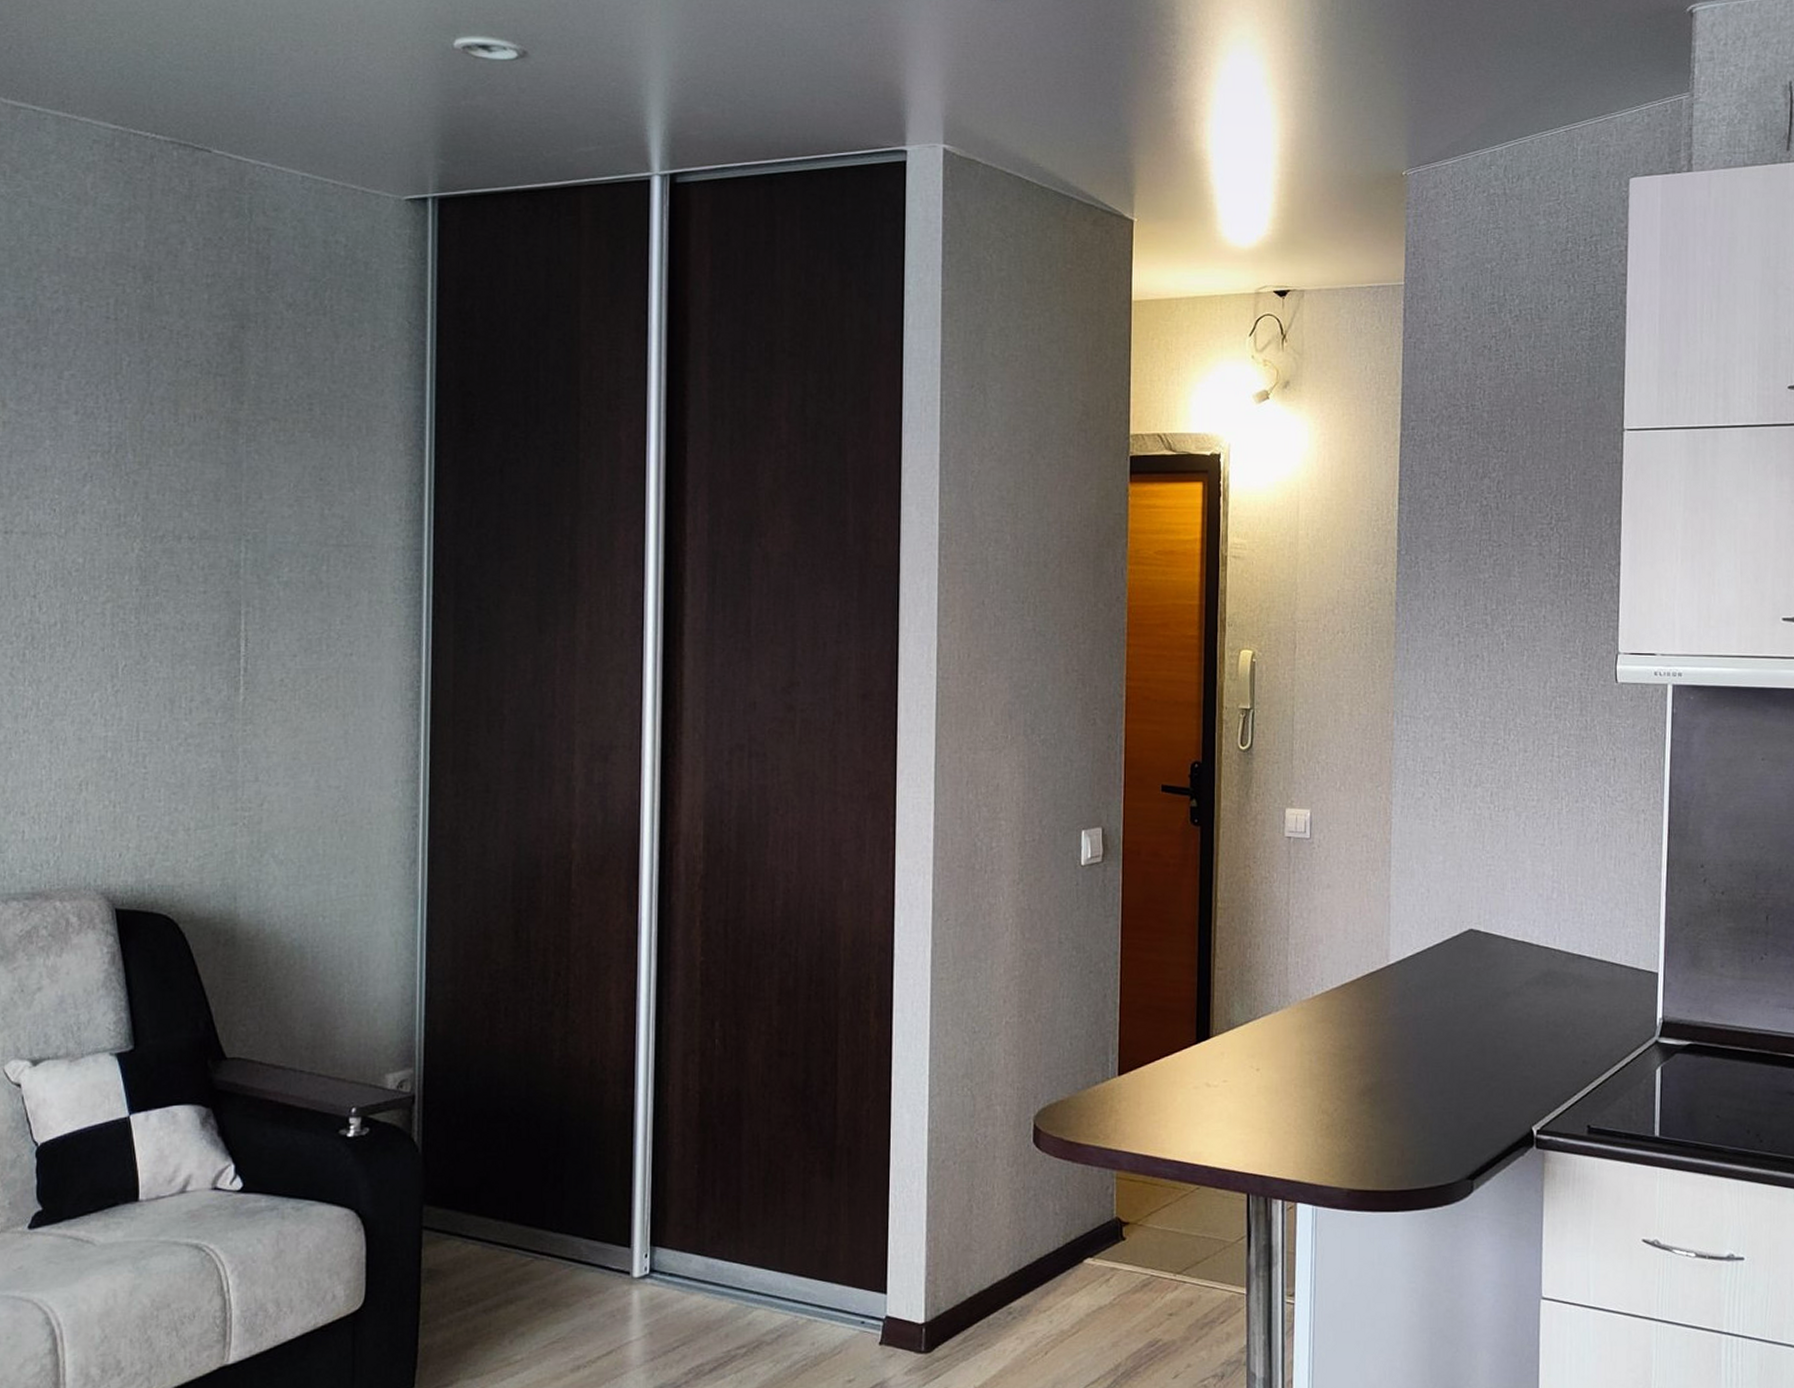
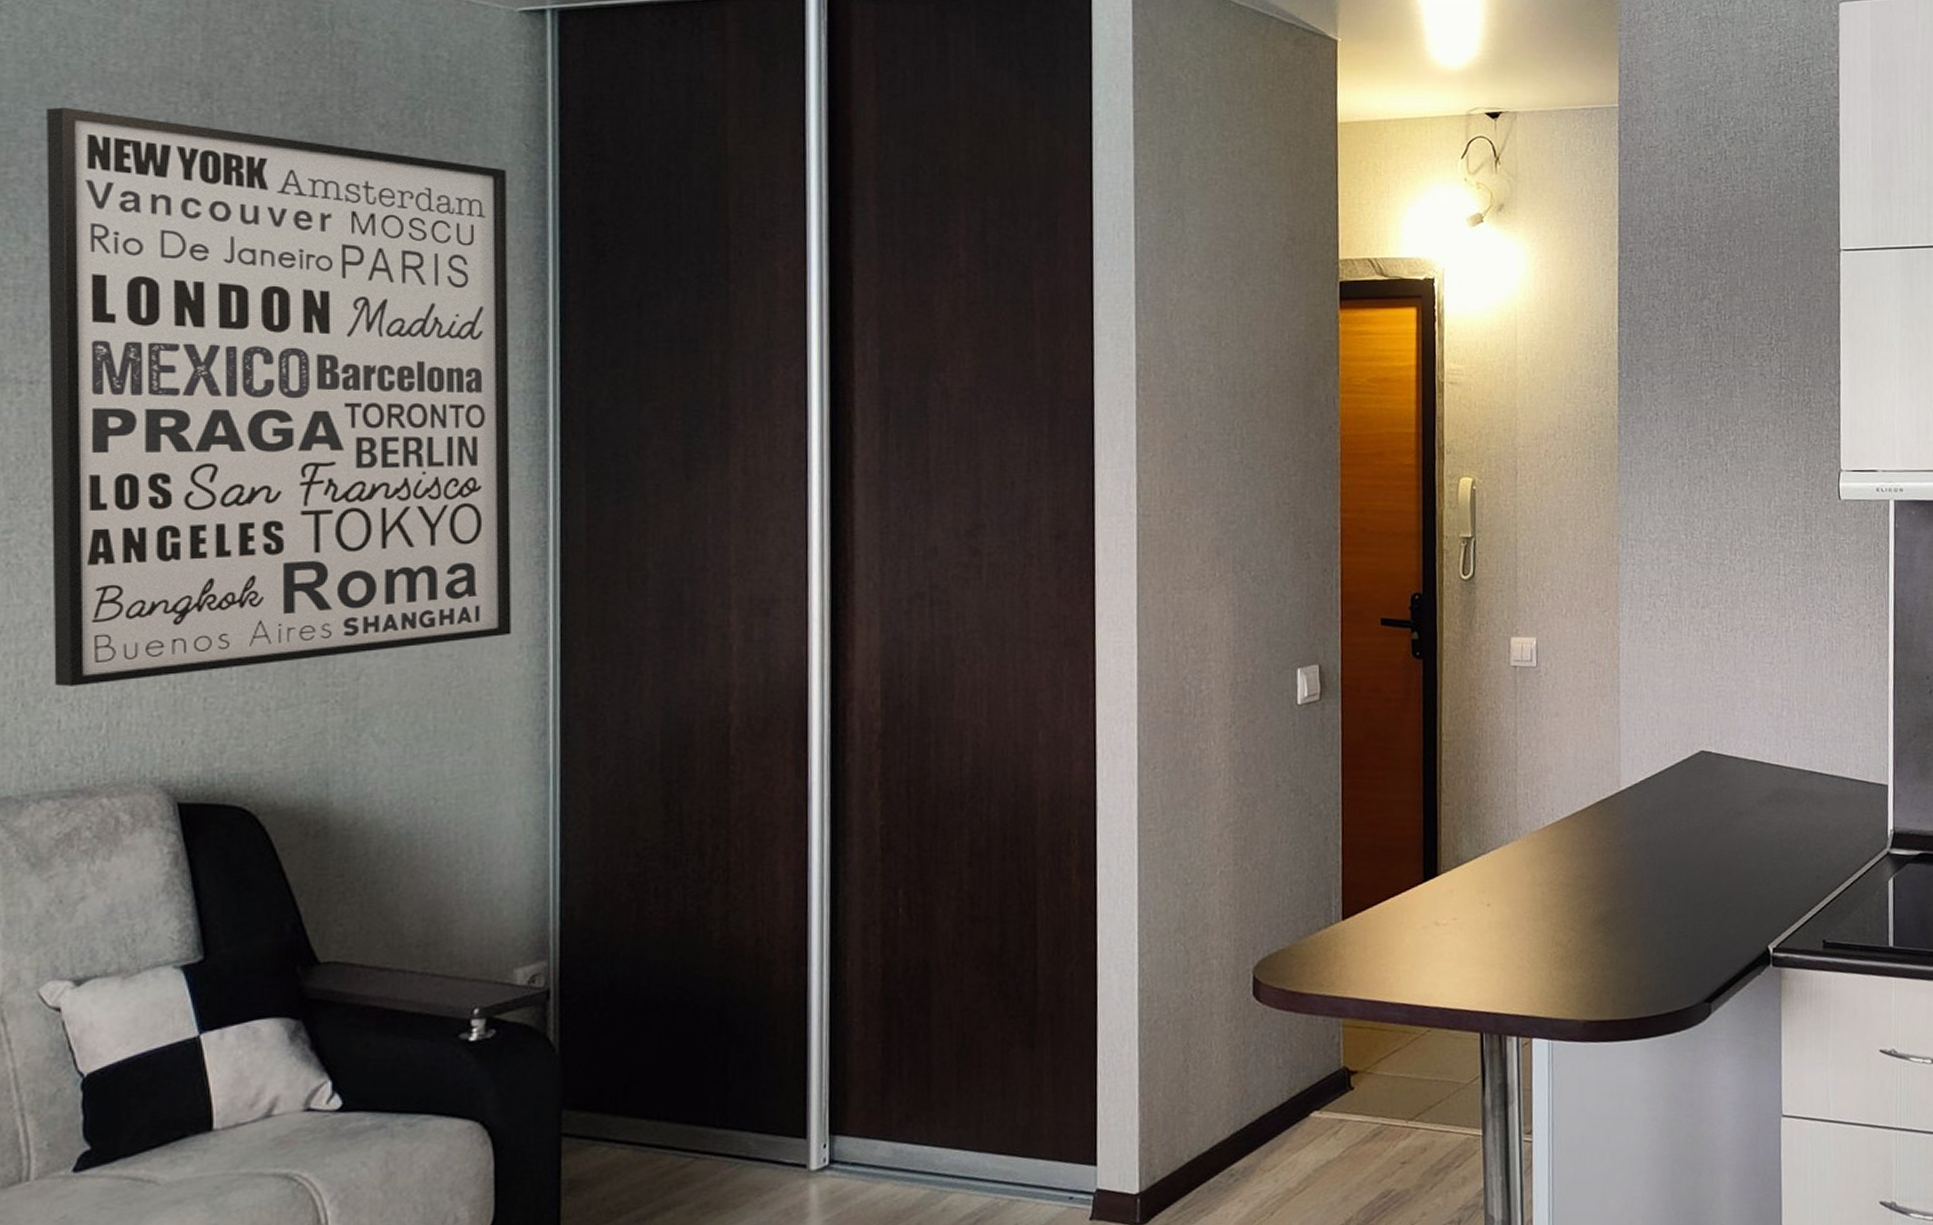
wall art: none [20,288,392,802] -> present [47,107,512,687]

